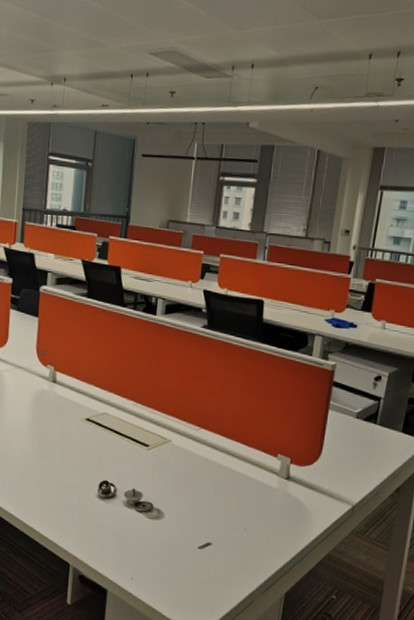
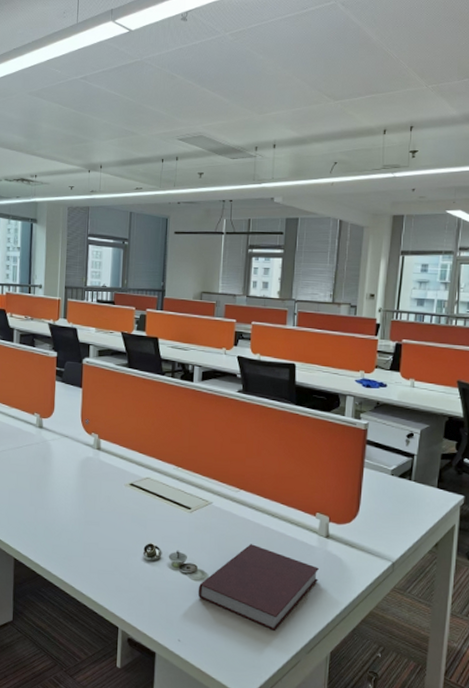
notebook: none [152,483,279,571] -> present [198,544,320,631]

